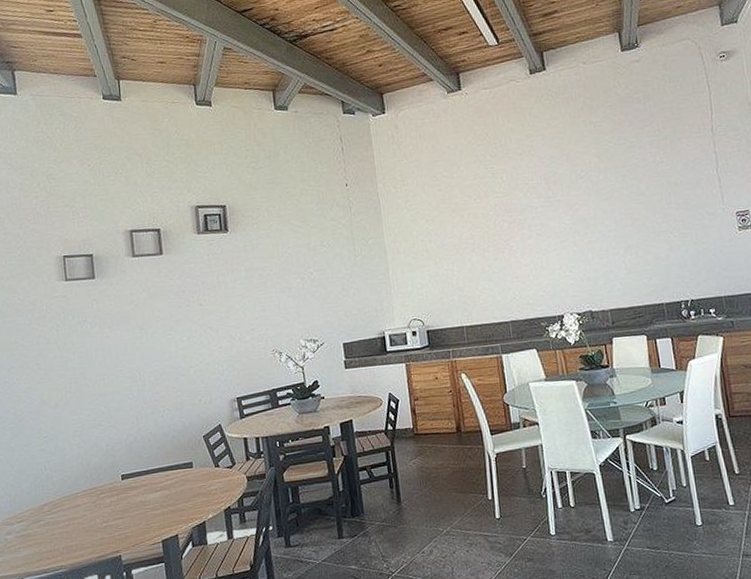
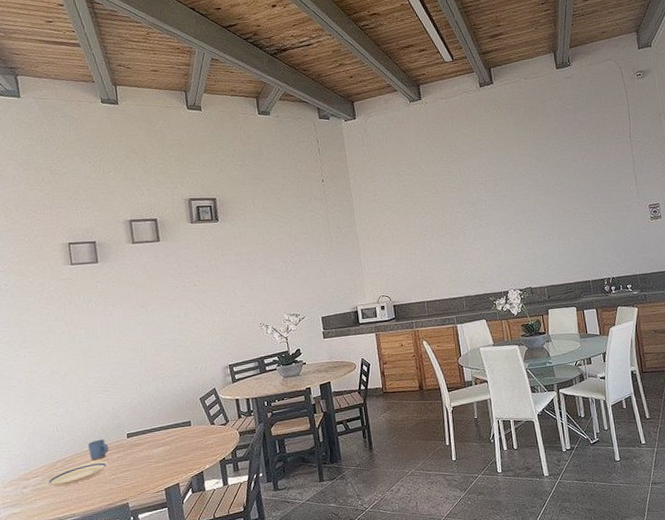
plate: none [32,505,101,533] -> present [46,460,109,486]
mug: none [79,480,102,505] -> present [88,439,109,461]

